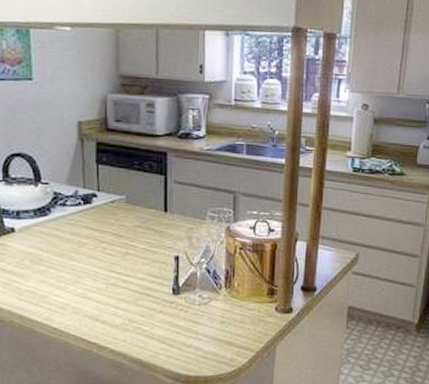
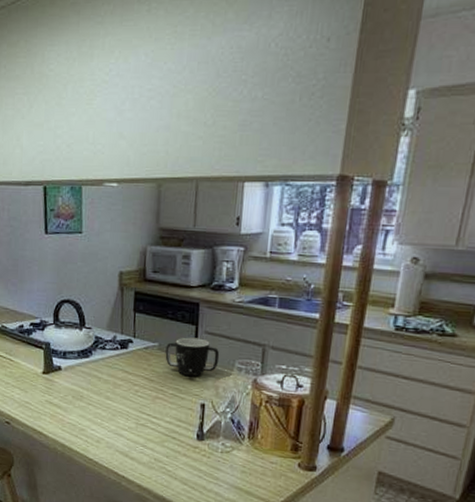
mug: none [133,188,191,228] -> present [165,337,220,377]

